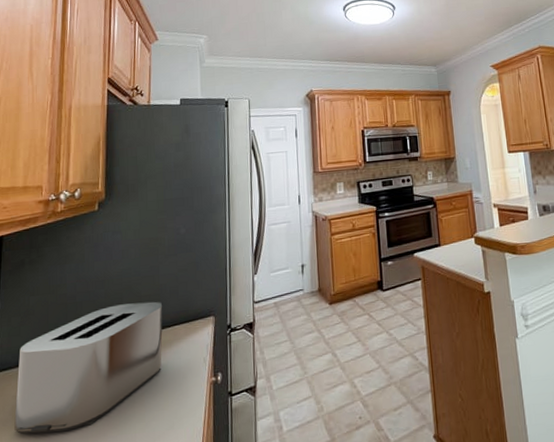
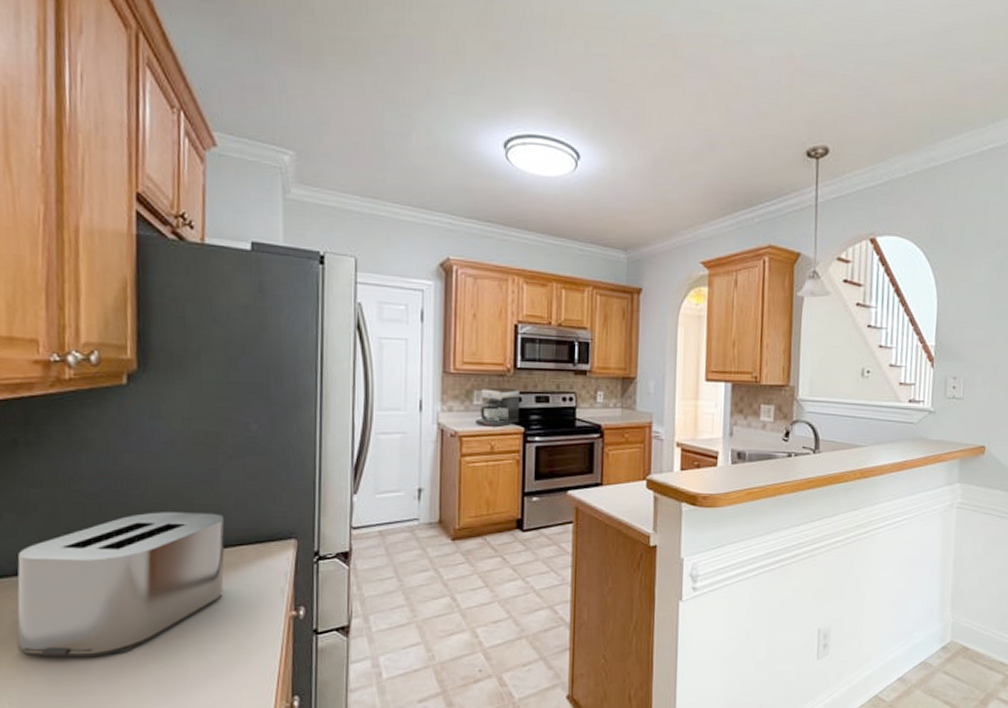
coffee maker: none [340,177,372,210] -> present [476,386,519,428]

